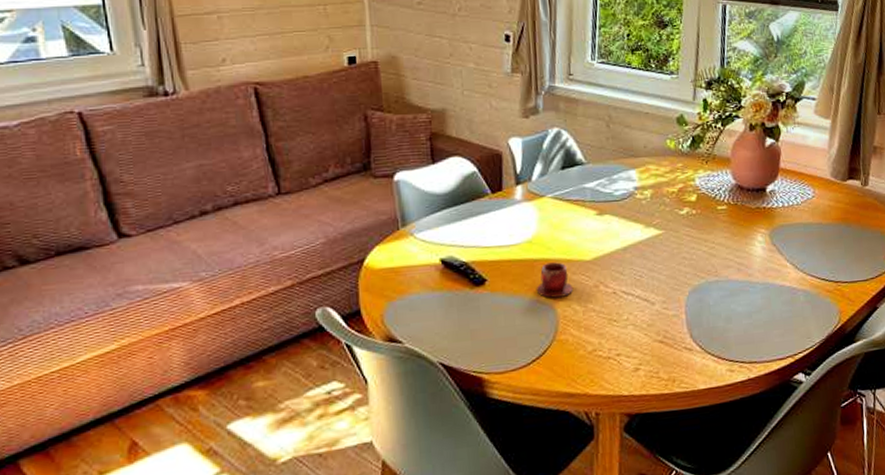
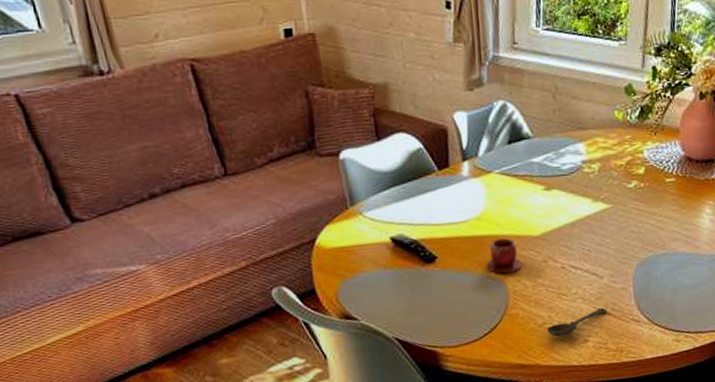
spoon: none [597,335,659,365] -> present [547,308,608,337]

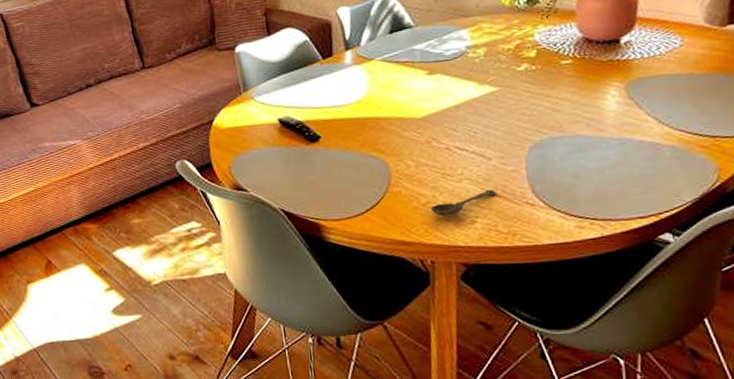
teacup: present [486,238,523,274] -> none [368,120,405,153]

